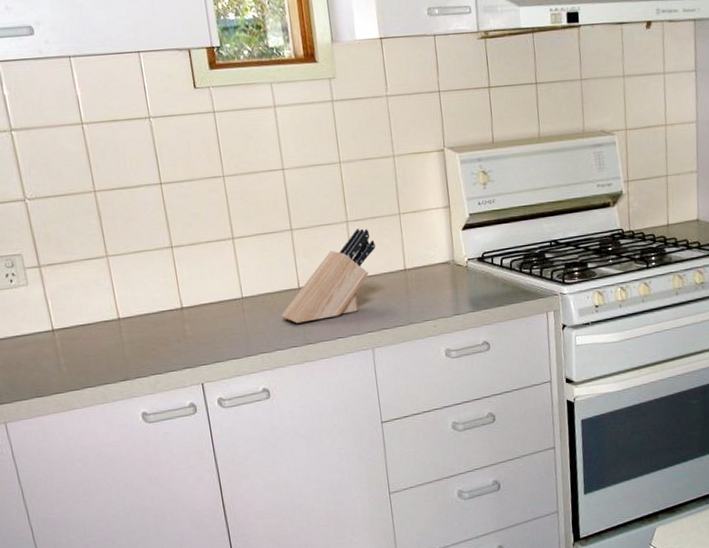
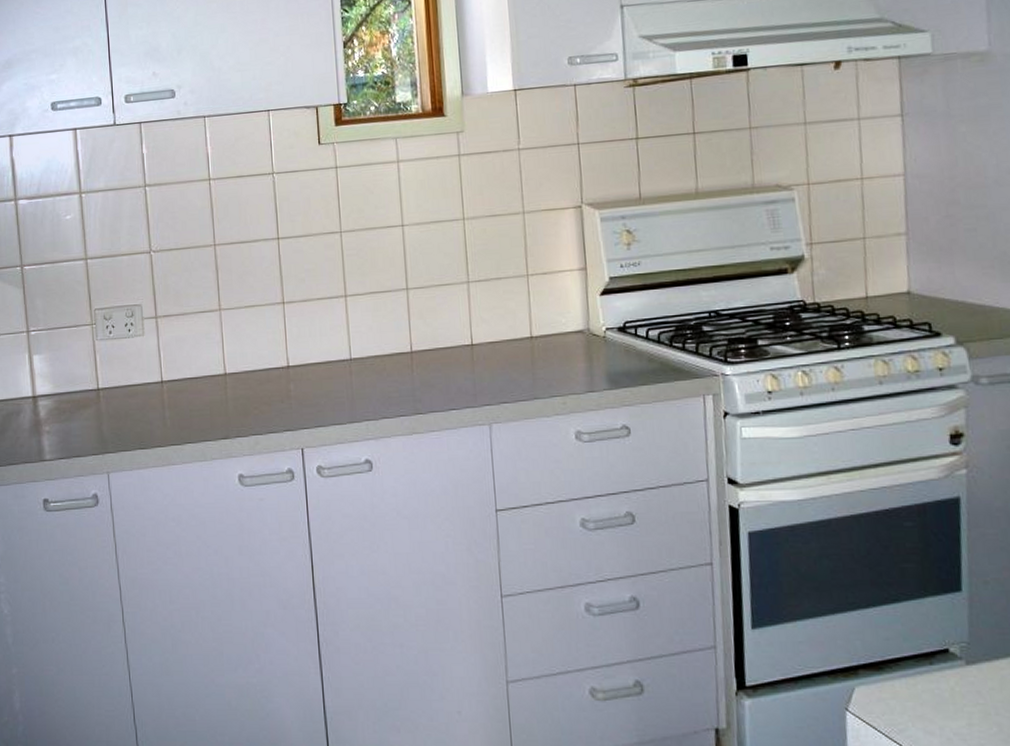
knife block: present [280,228,376,324] -> none [390,290,499,390]

